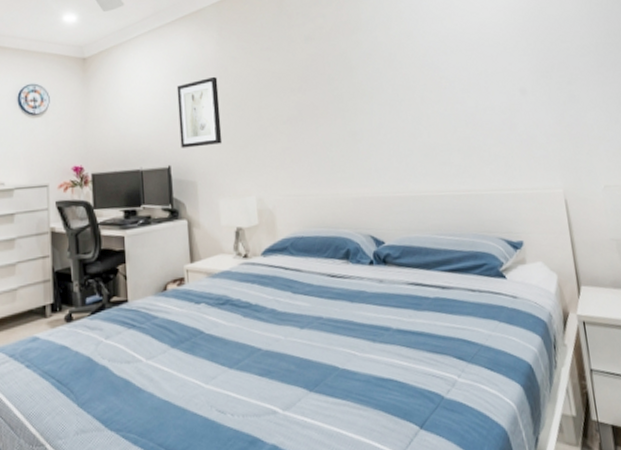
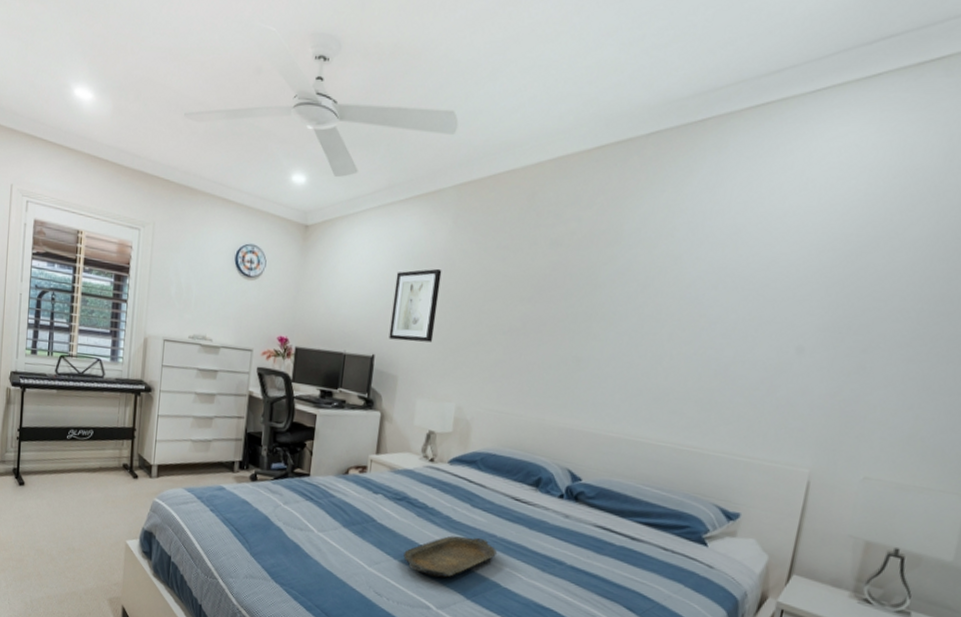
serving tray: none [238,323,327,377] -> present [403,536,497,578]

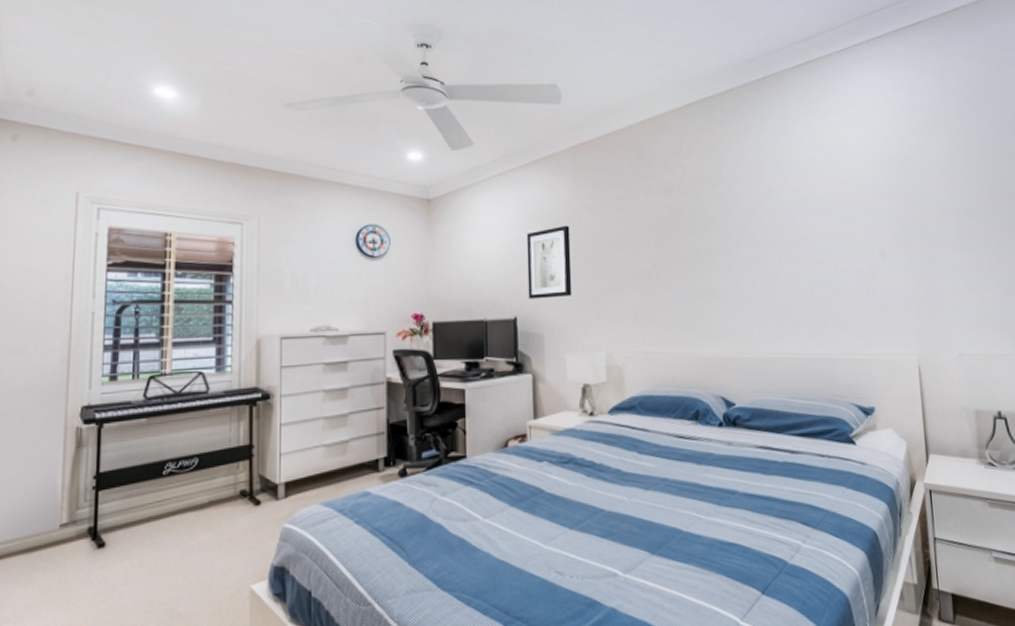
serving tray: present [403,536,497,578] -> none [580,484,672,539]

